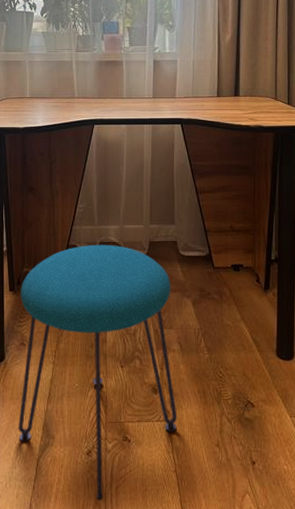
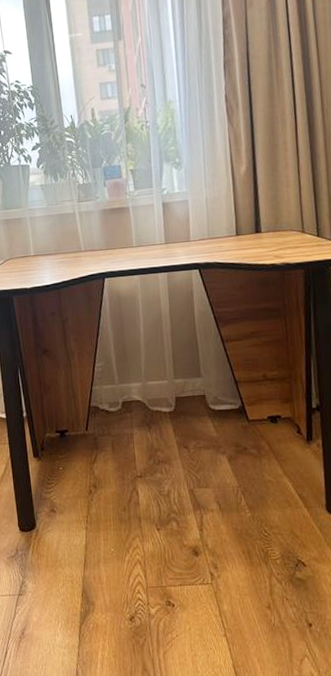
stool: present [18,244,178,501] -> none [45,403,223,667]

